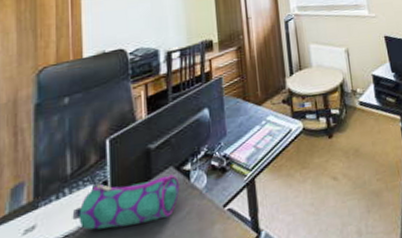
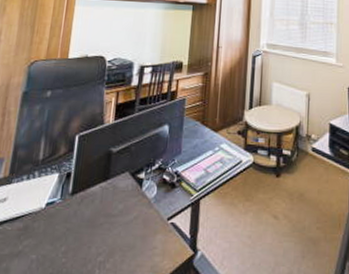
pencil case: present [72,174,180,230] -> none [37,173,133,218]

